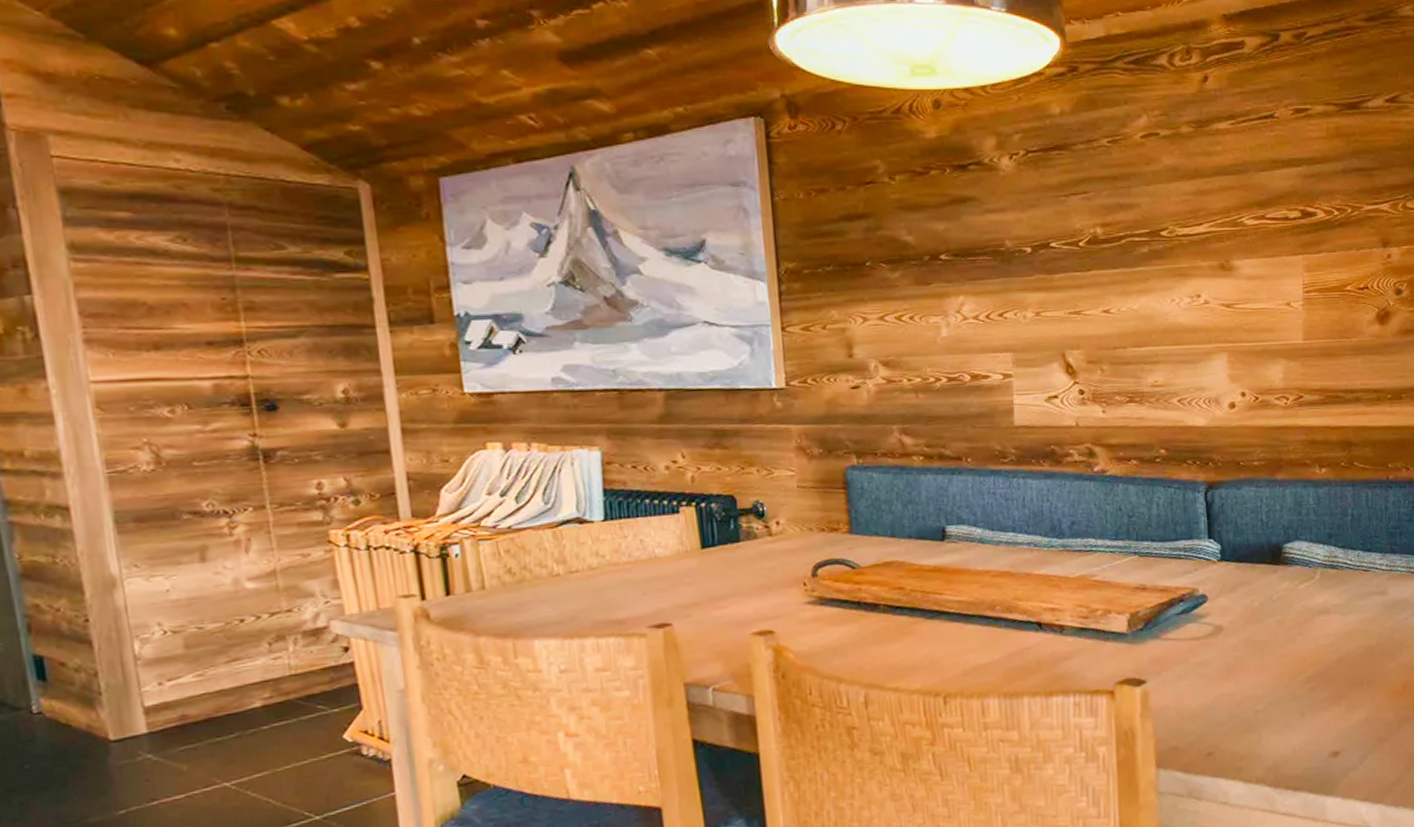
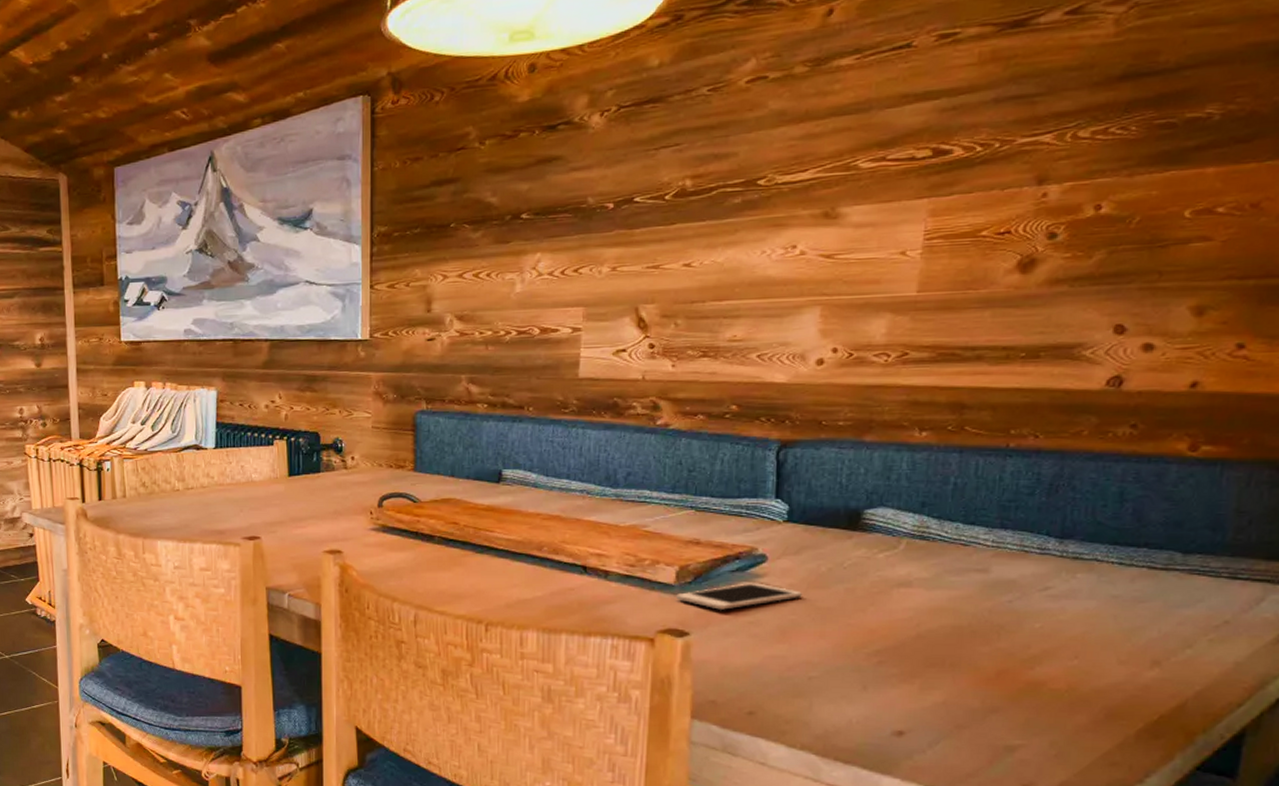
cell phone: none [1130,623,1241,654] -> present [676,583,802,610]

